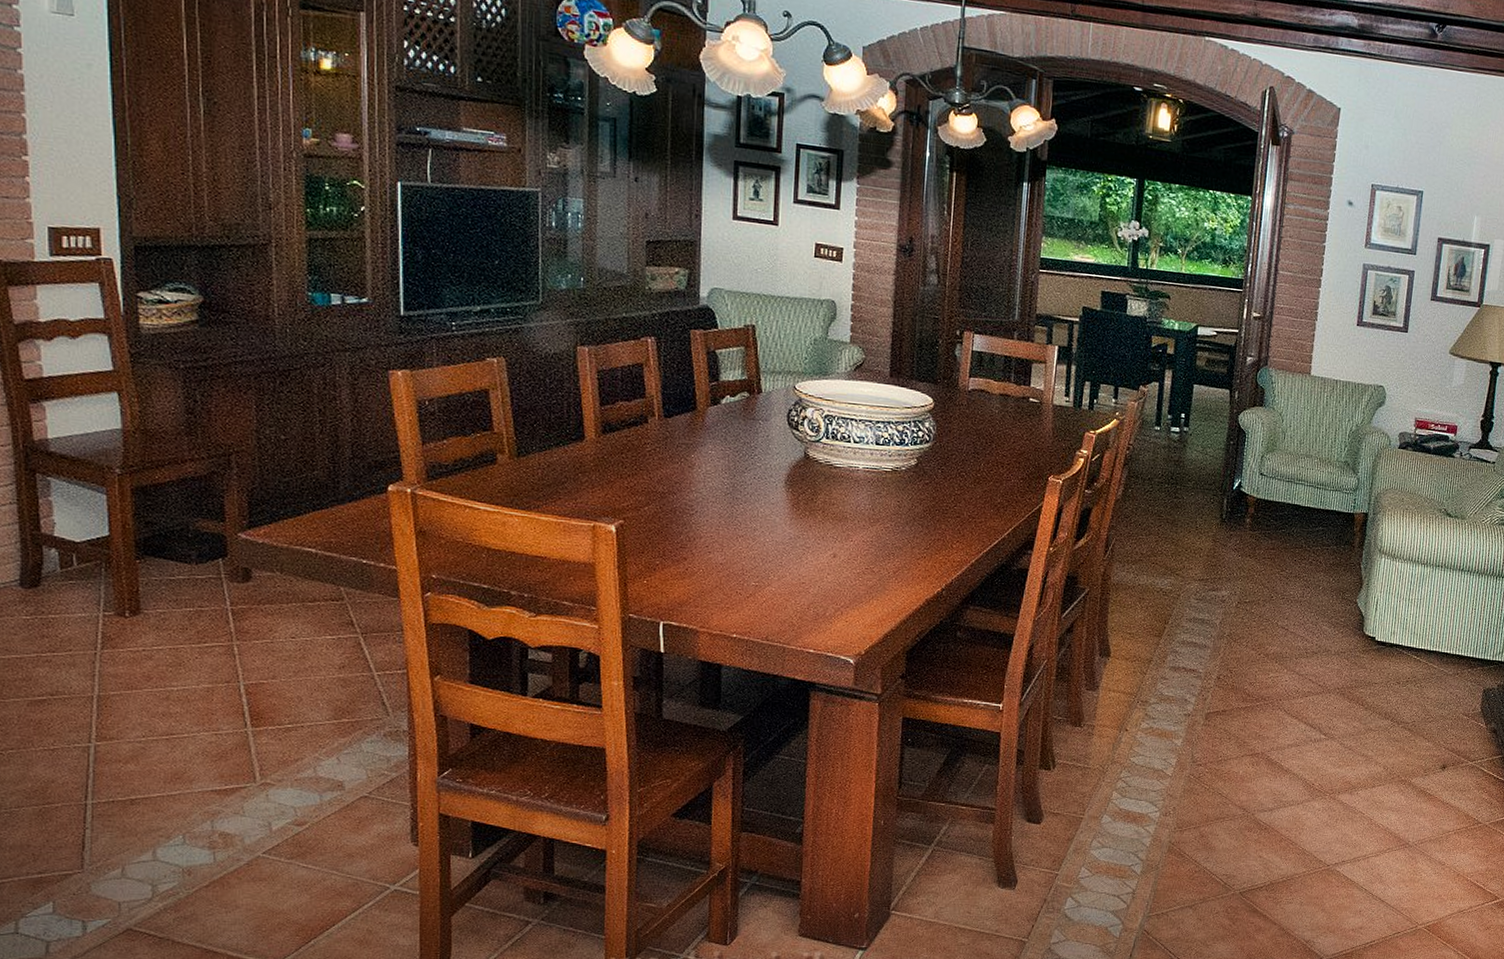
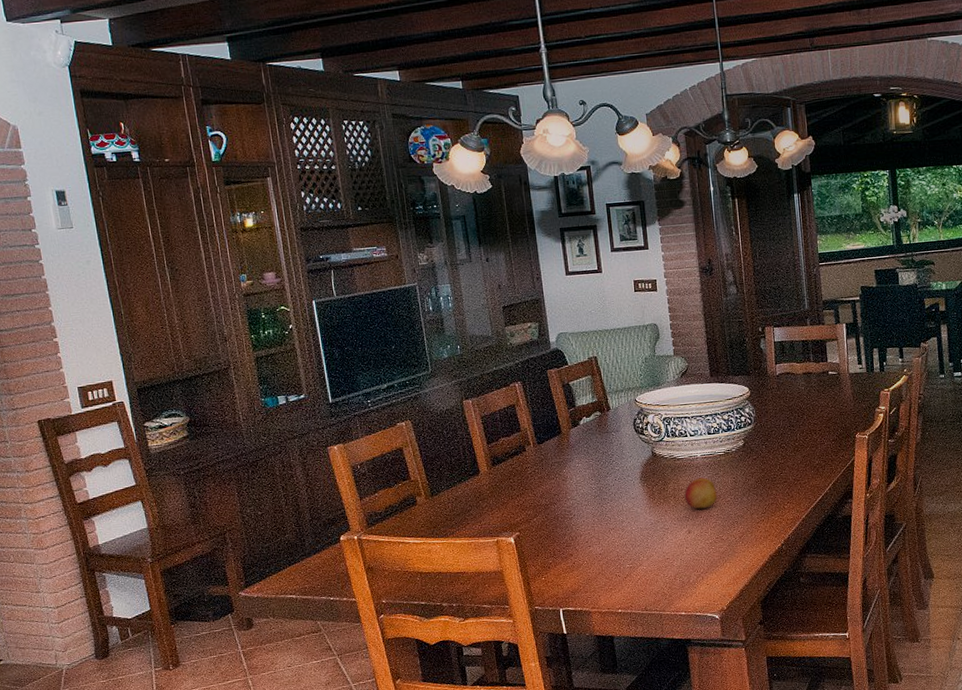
fruit: none [835,493,876,532] -> present [684,477,718,509]

